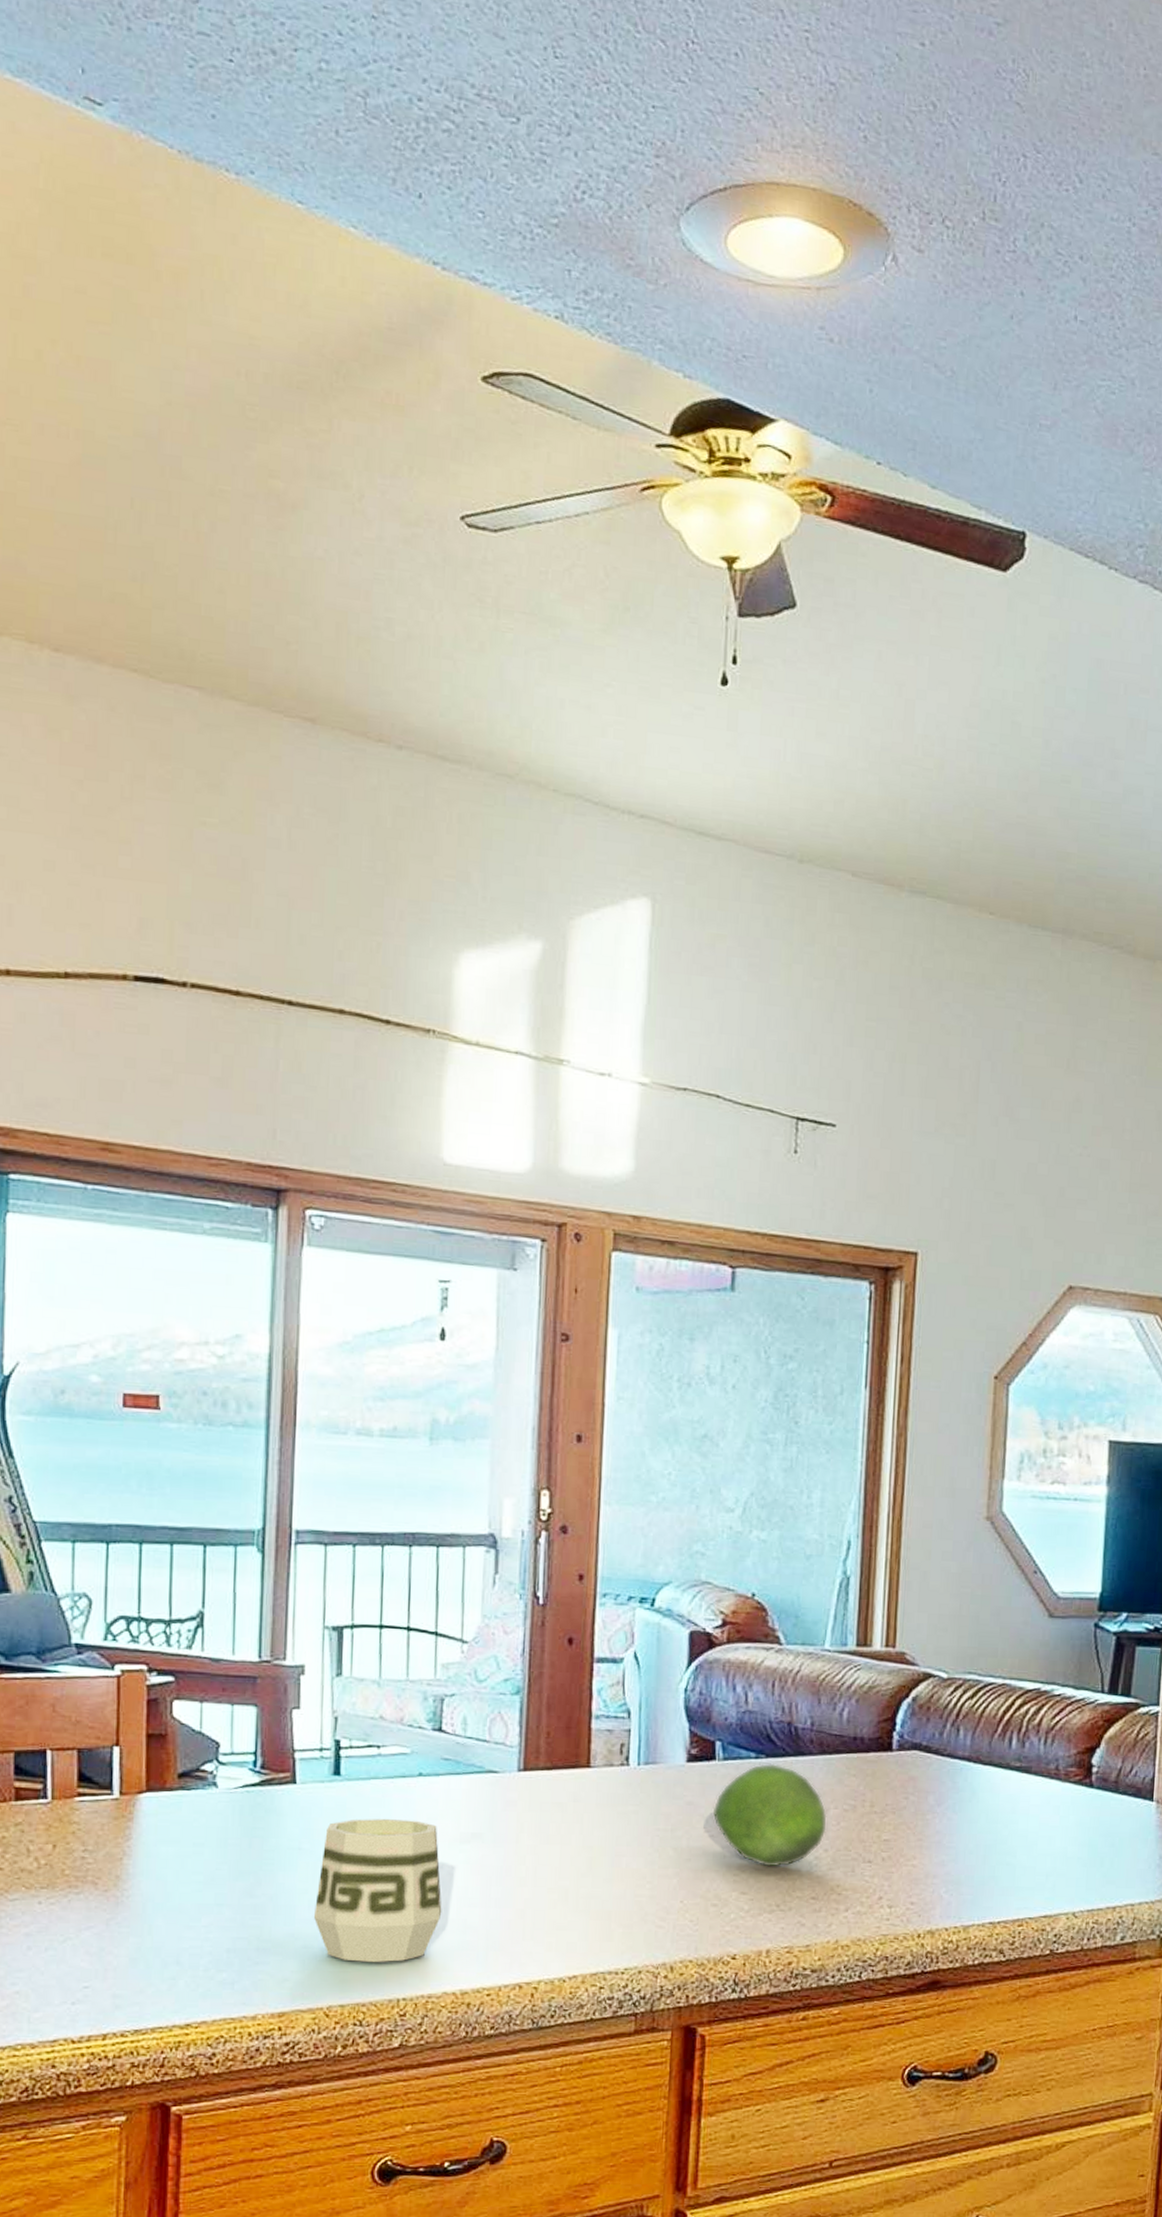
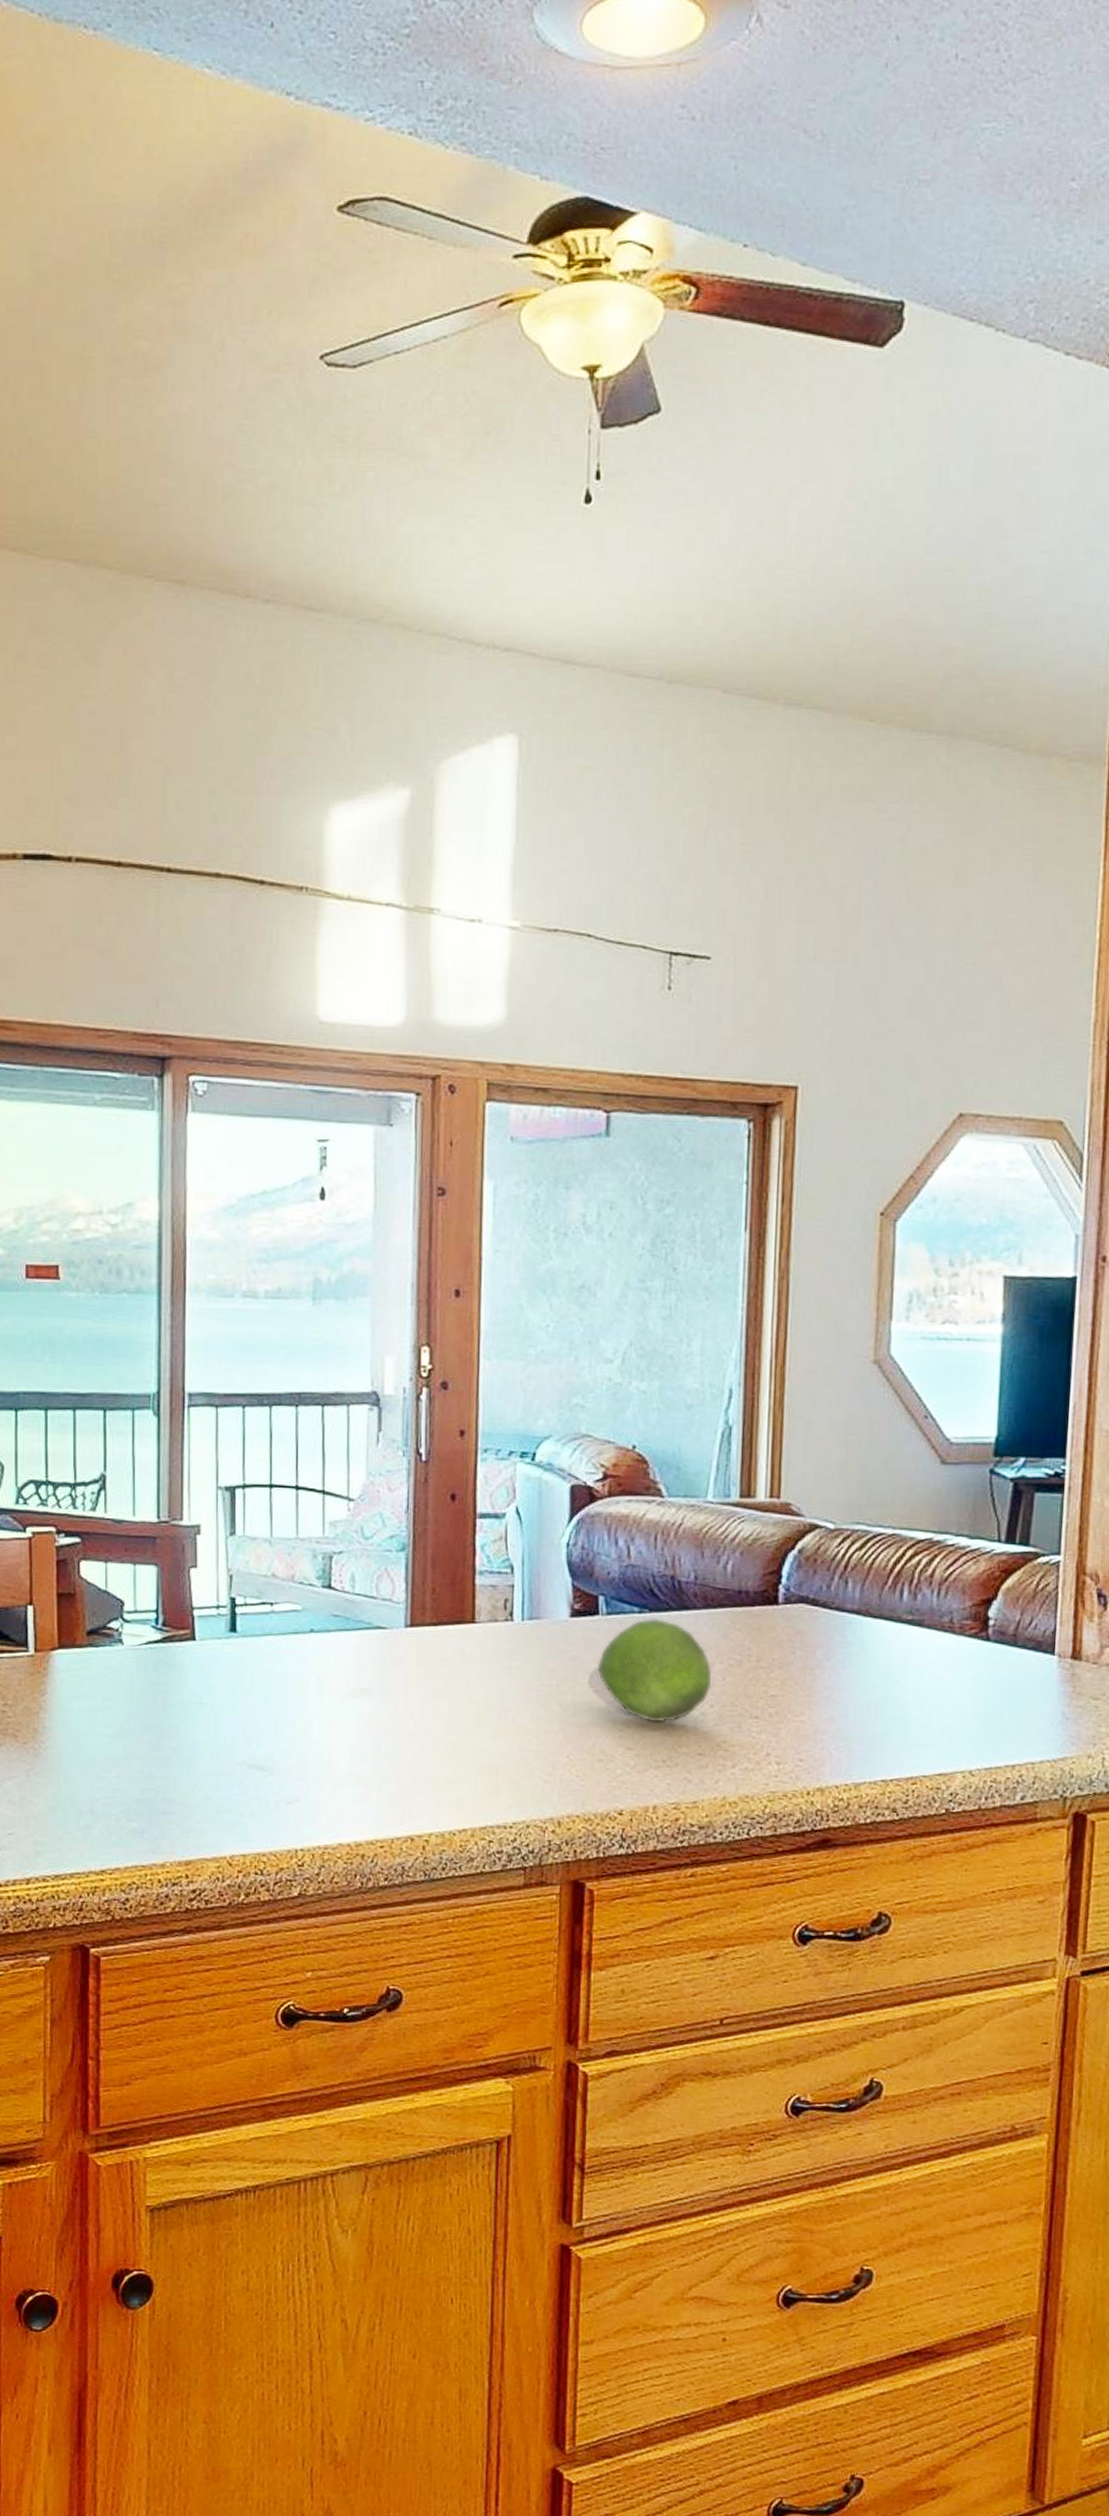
cup: present [314,1818,442,1962] -> none [216,1673,336,1814]

